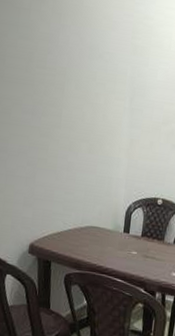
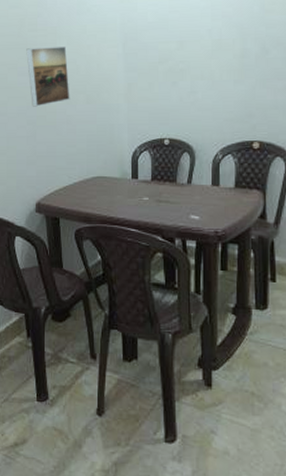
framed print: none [32,85,75,149] -> present [26,47,70,107]

